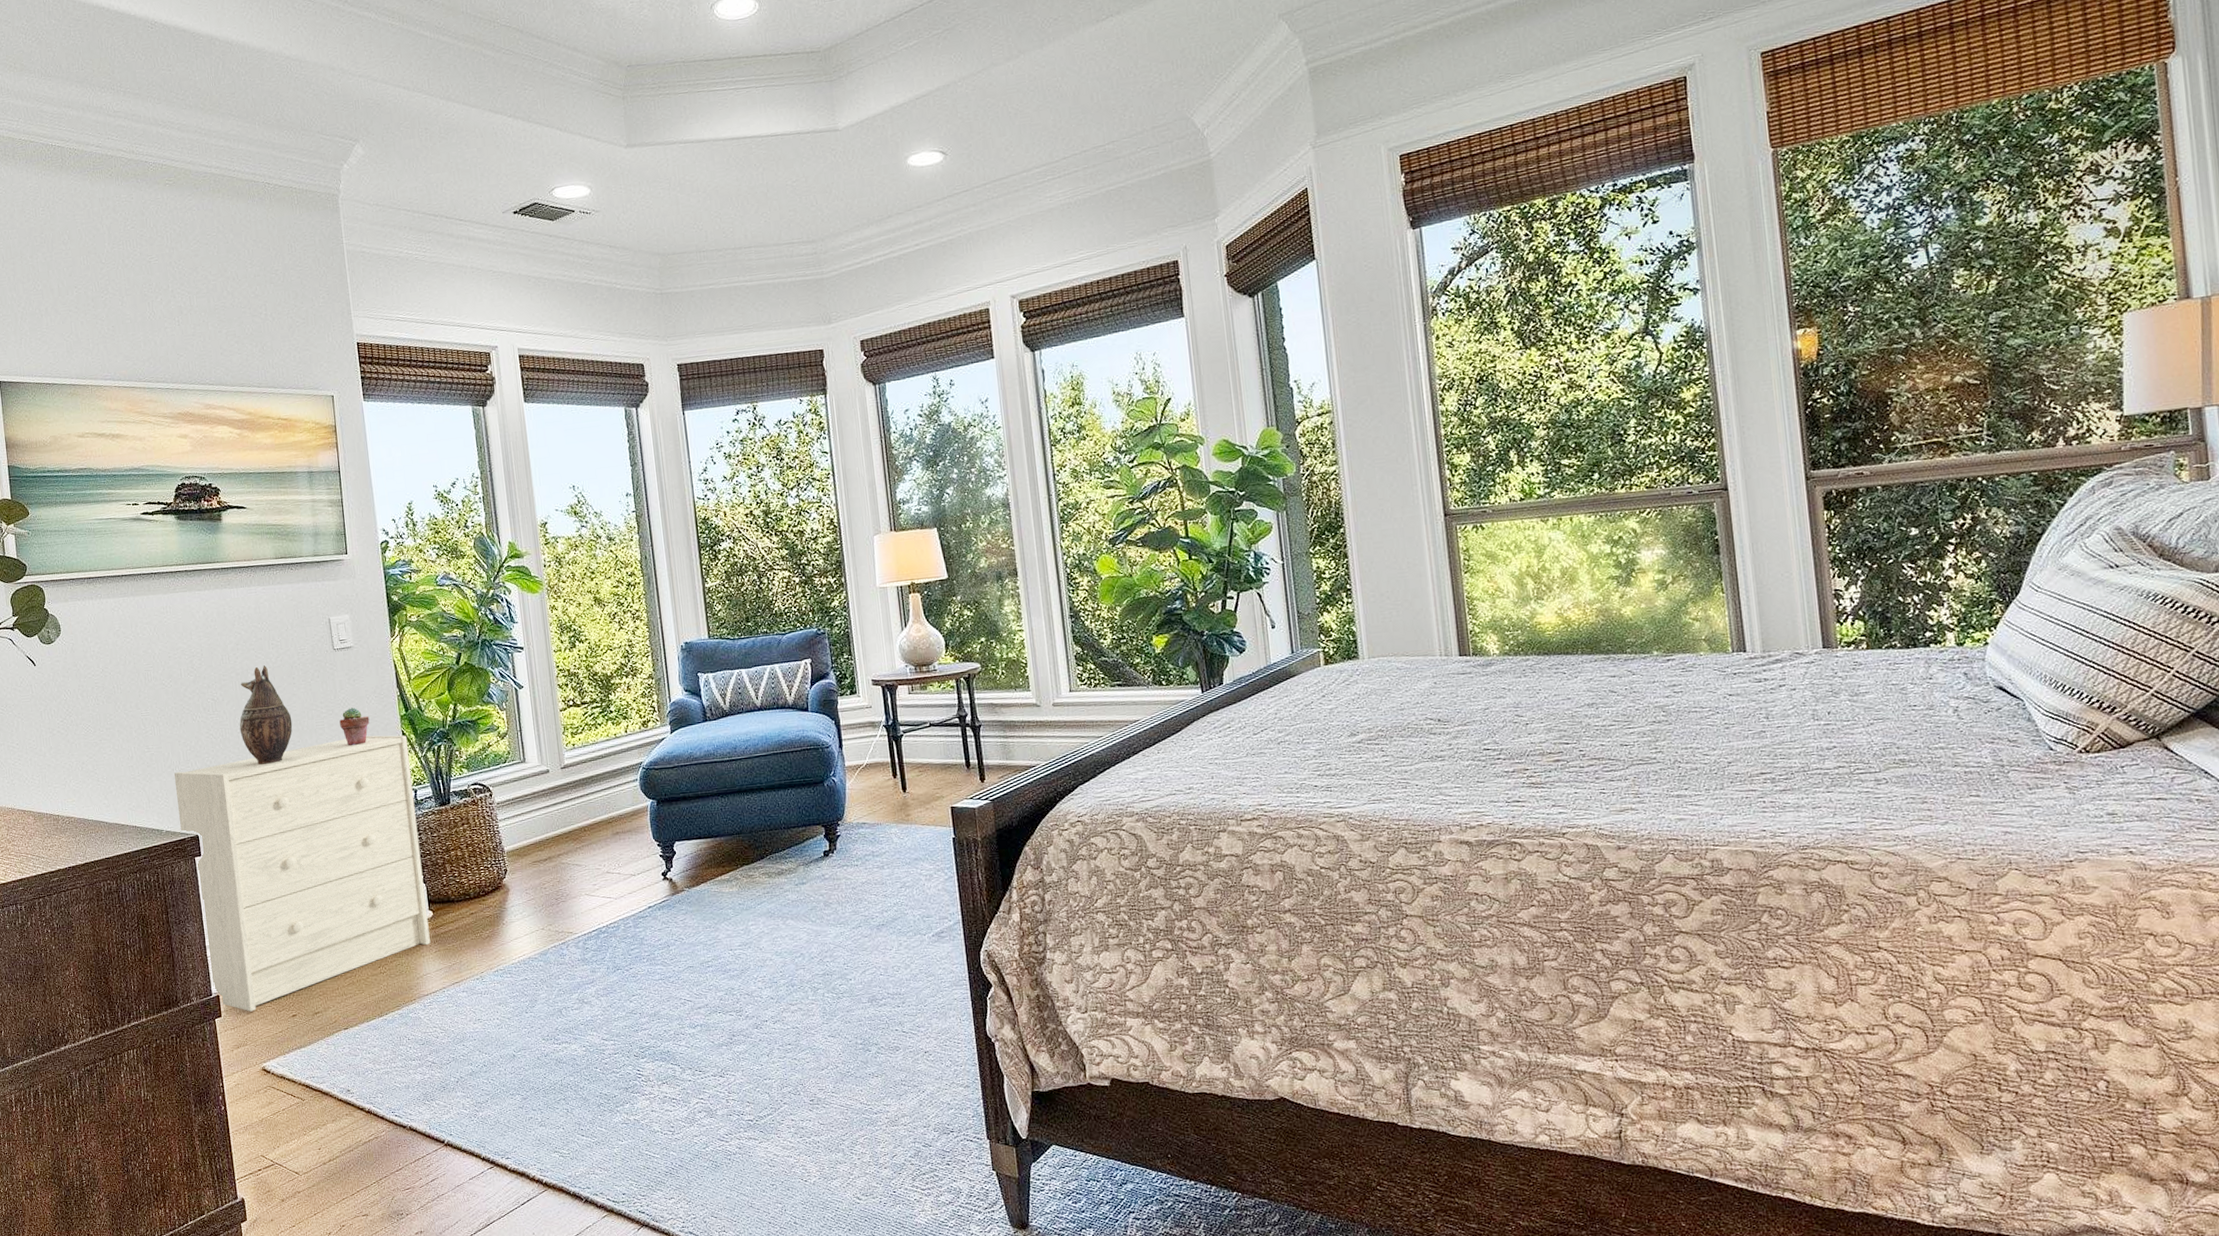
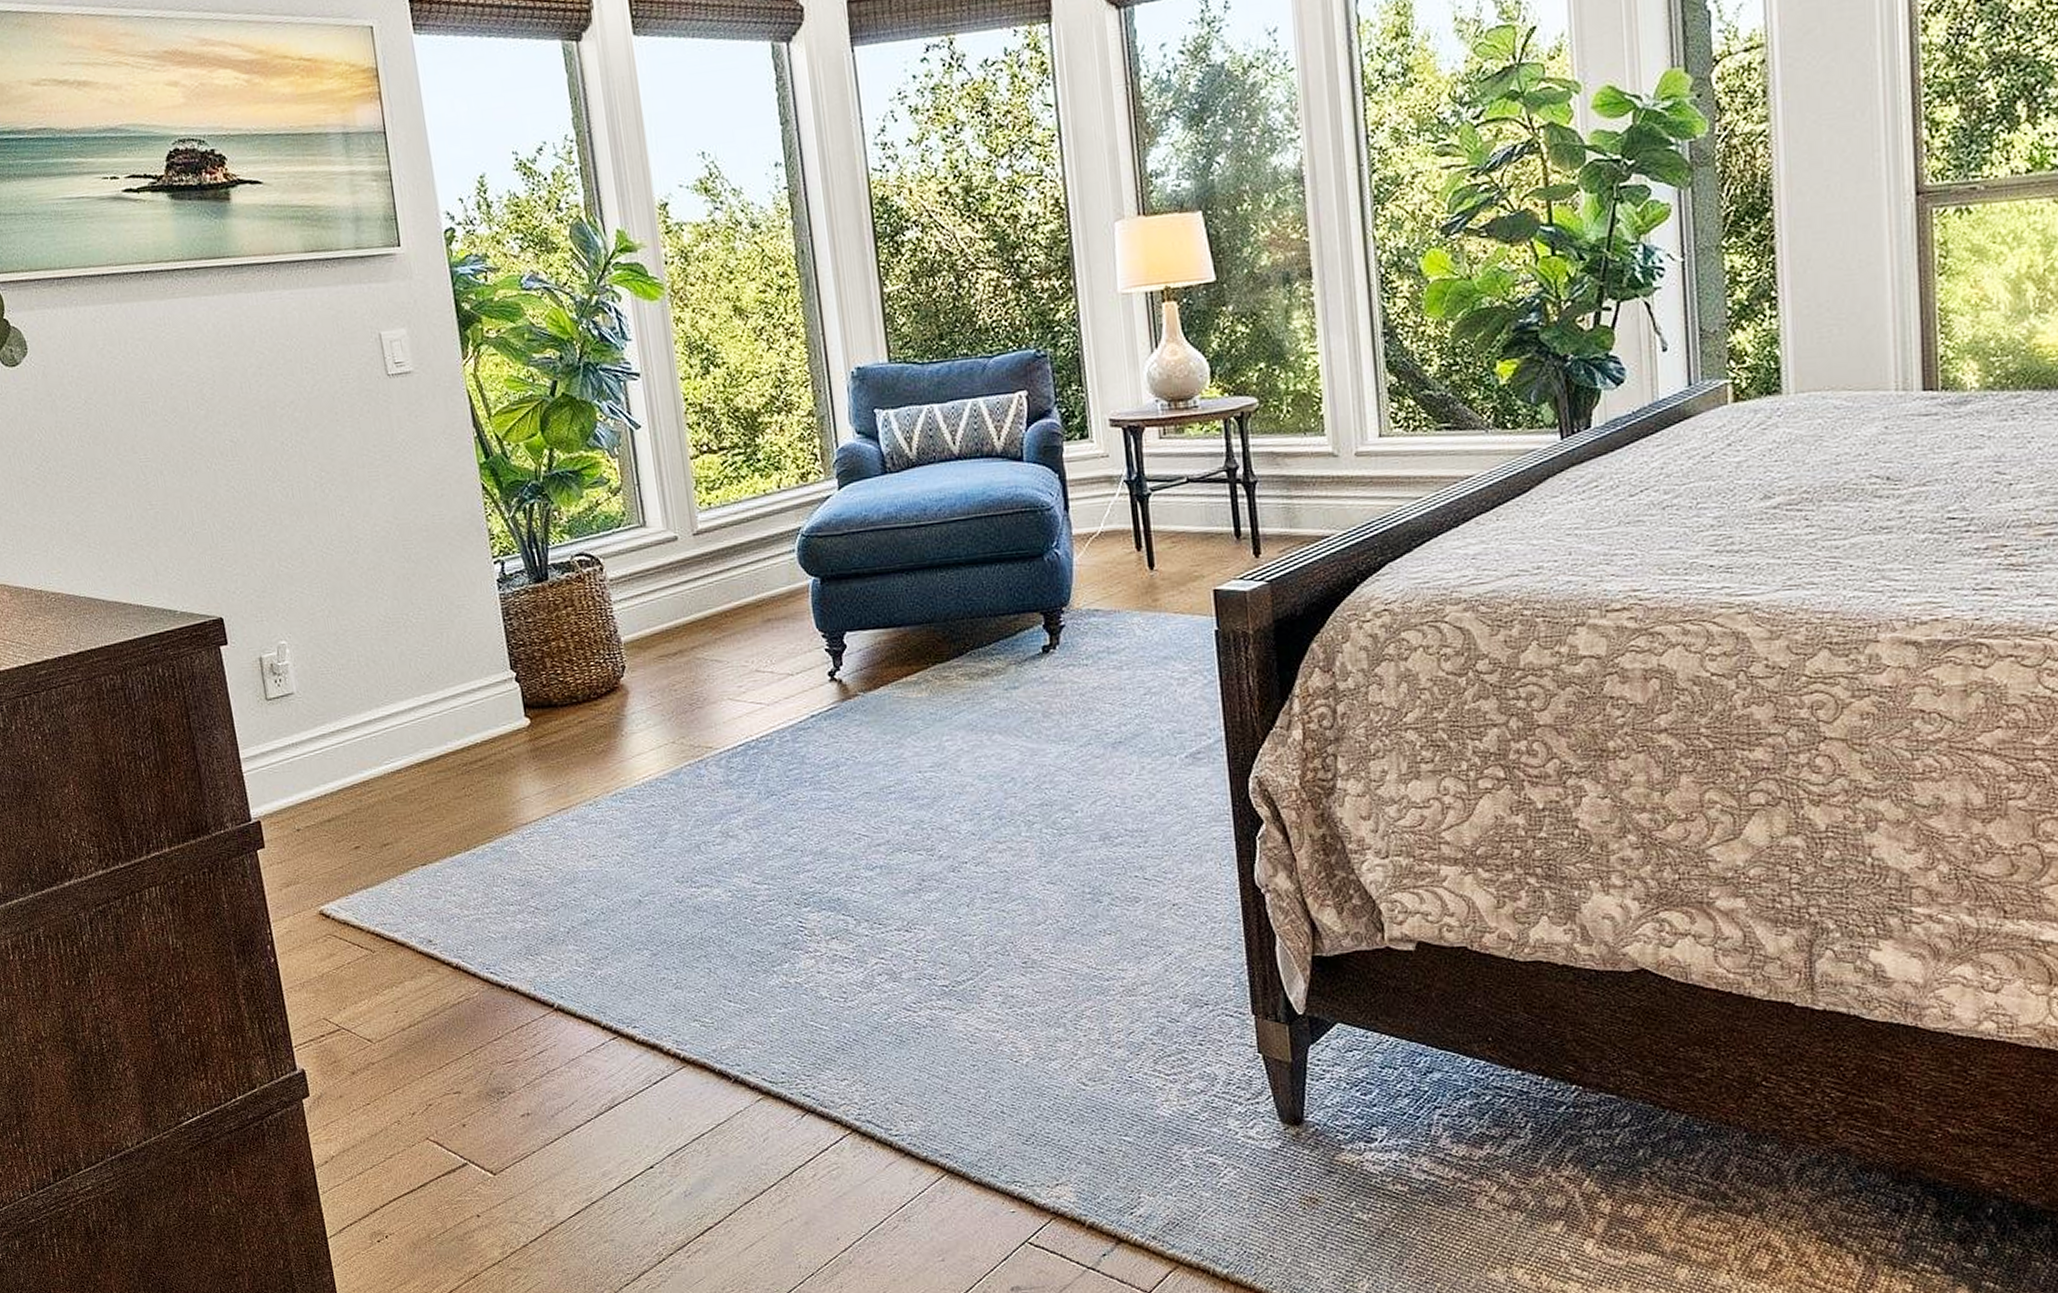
dresser: present [174,735,431,1012] -> none [186,489,528,842]
decorative vase: present [239,665,293,765] -> none [267,396,338,527]
potted succulent: present [339,707,370,746] -> none [399,452,439,504]

